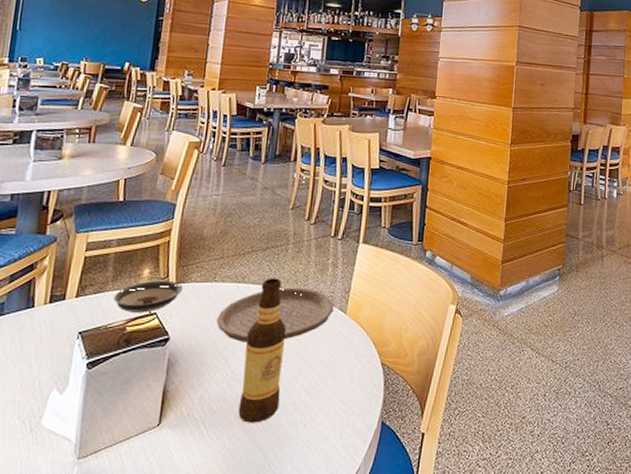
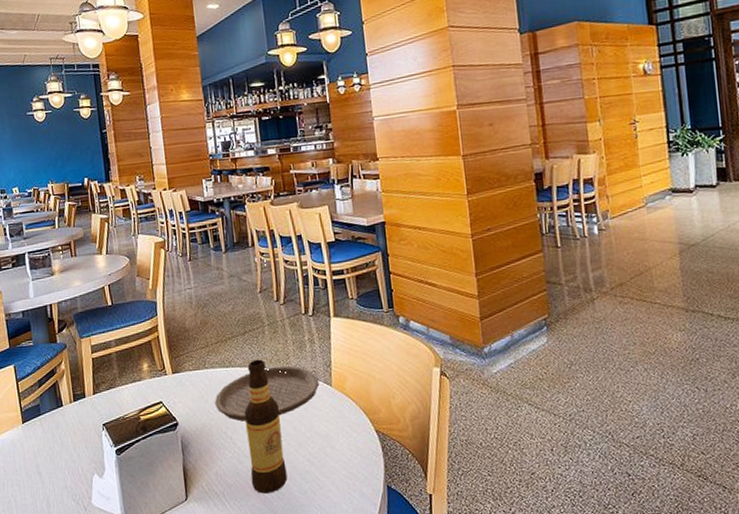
saucer: present [113,280,184,313] -> none [123,371,180,404]

